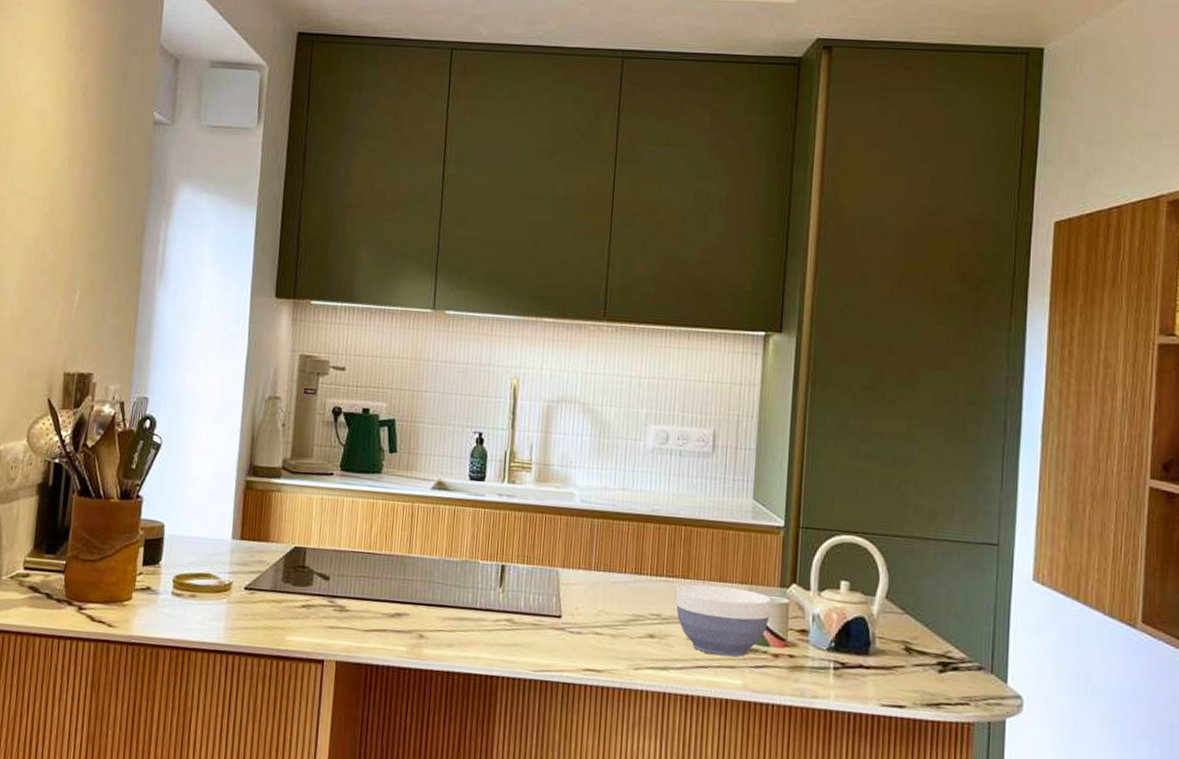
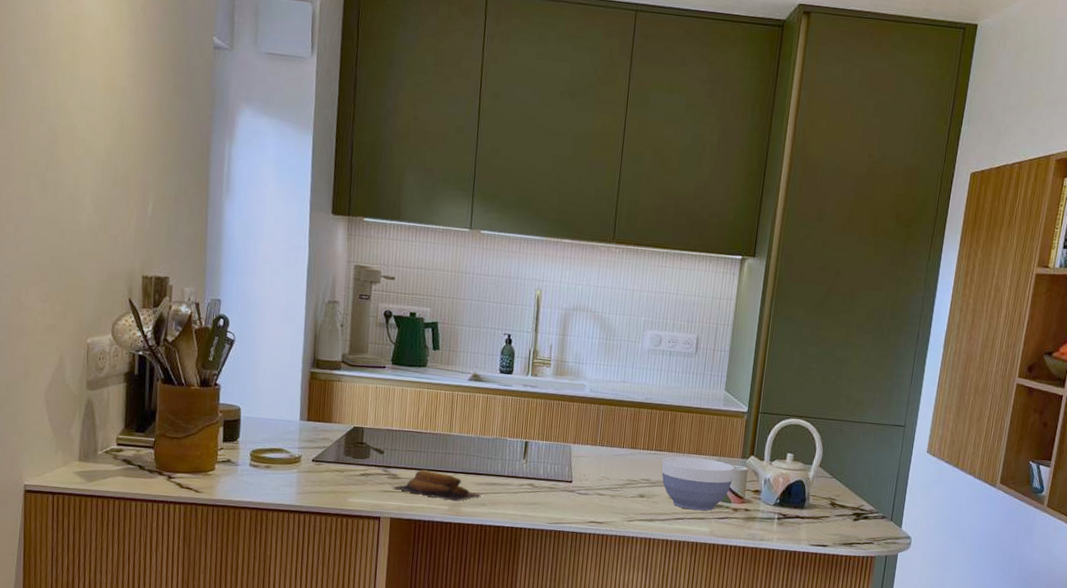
banana: none [337,600,450,641] -> present [391,469,483,502]

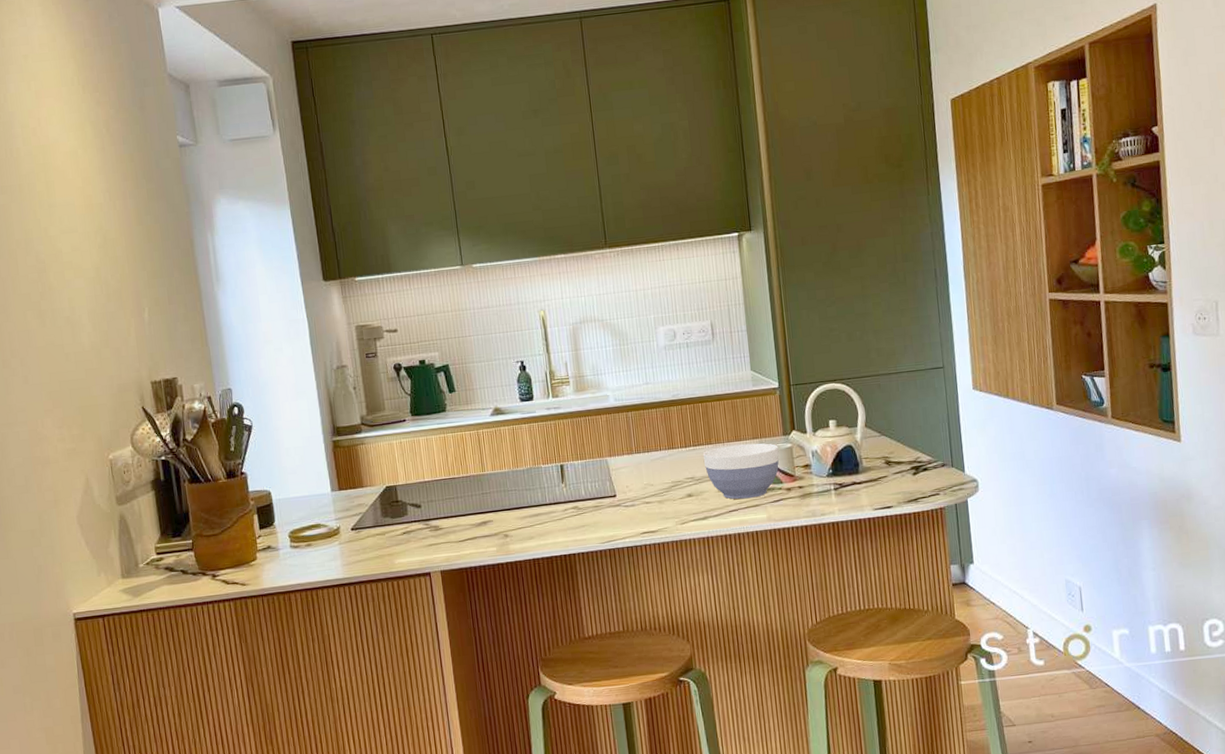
banana: present [391,469,483,502] -> none [435,514,529,542]

